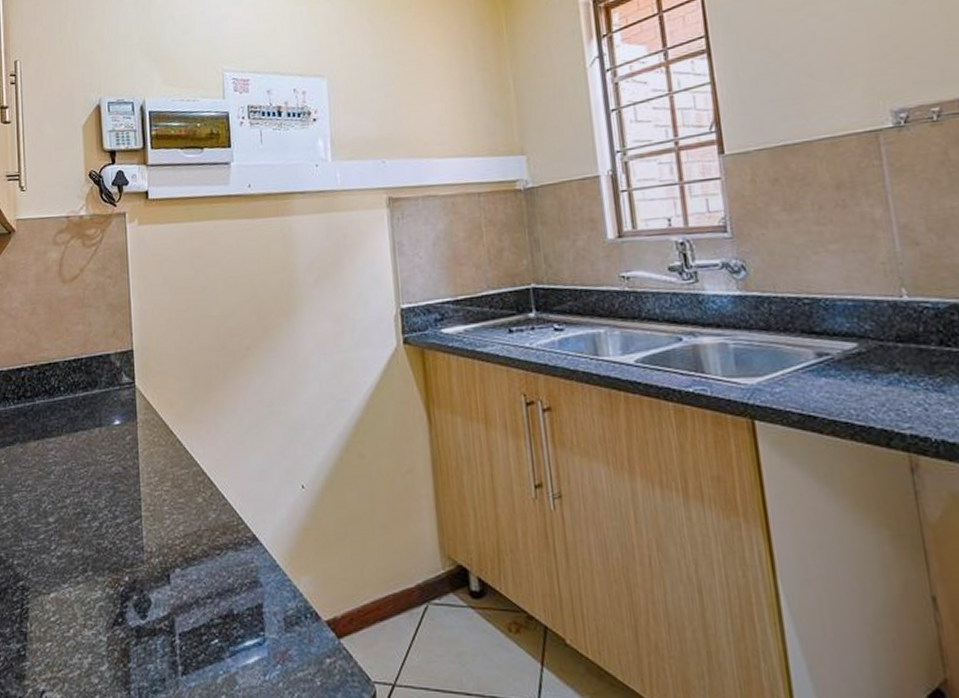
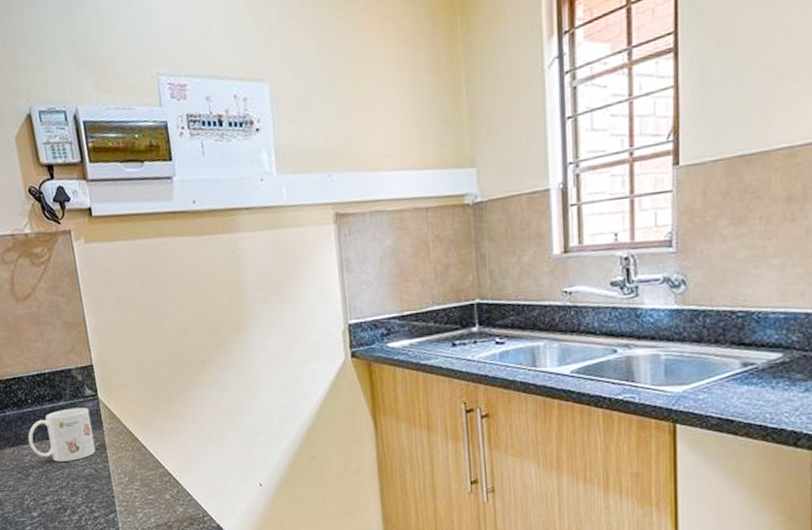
mug: none [55,396,127,458] -> present [28,407,96,462]

